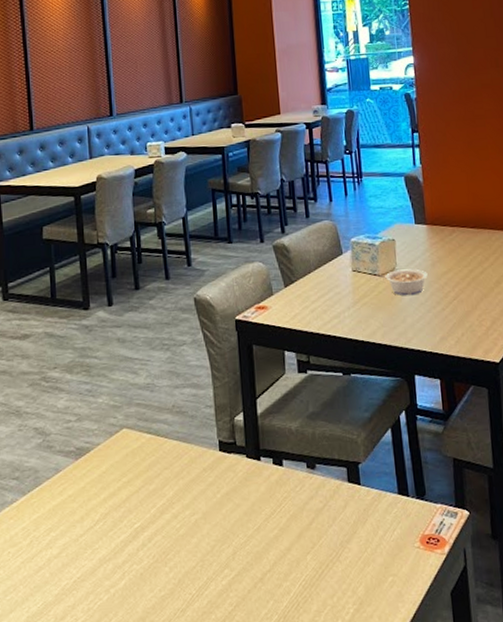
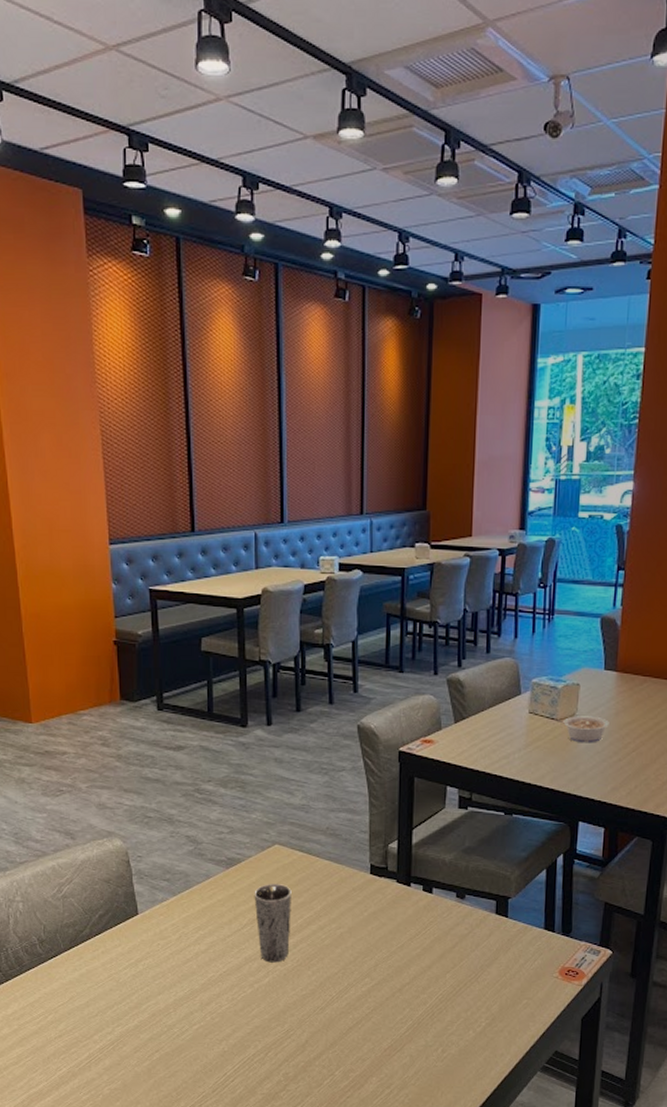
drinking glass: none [104,471,145,562] -> present [254,884,292,963]

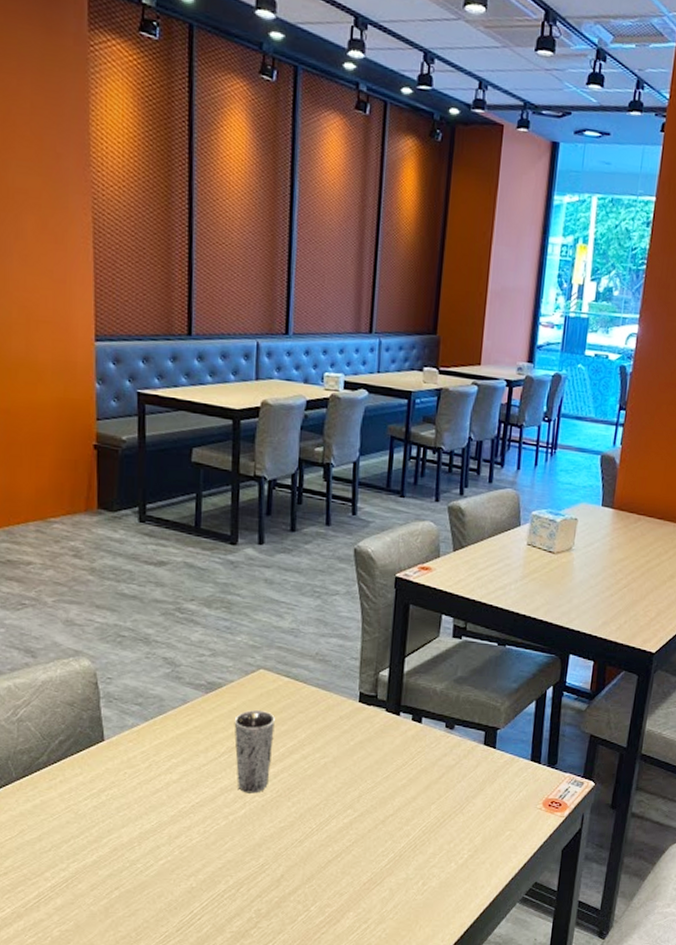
legume: present [555,716,609,743] -> none [552,550,604,578]

